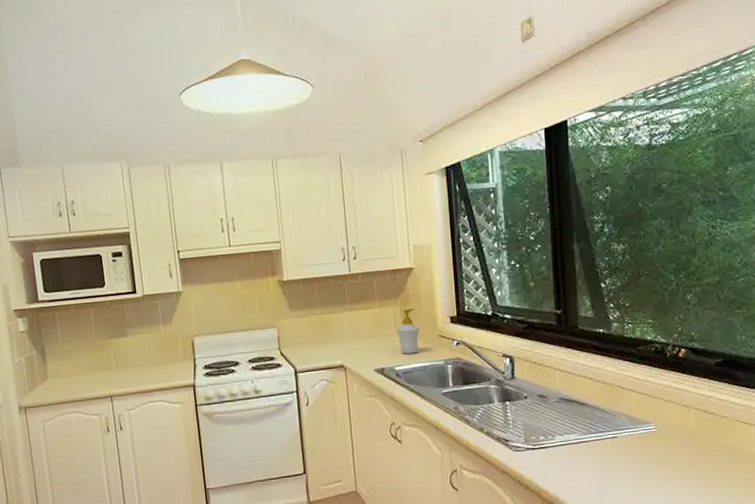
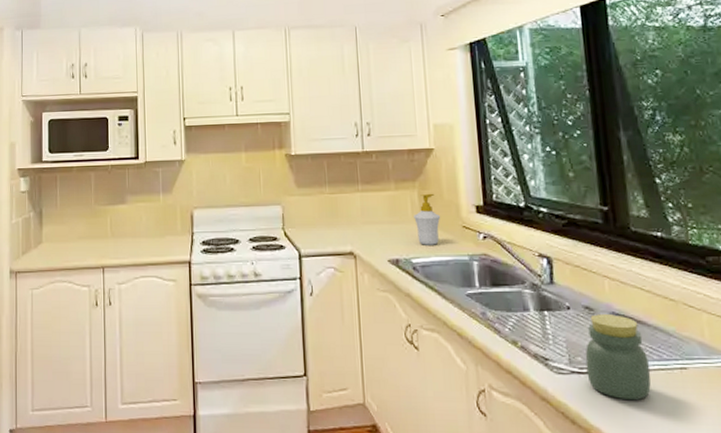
jar: none [538,399,589,467] -> present [585,314,652,401]

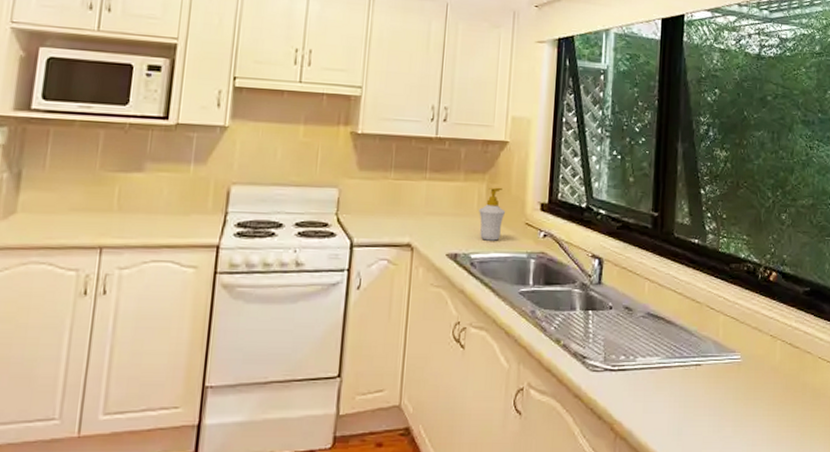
jar: present [585,314,652,401] -> none [618,314,672,396]

